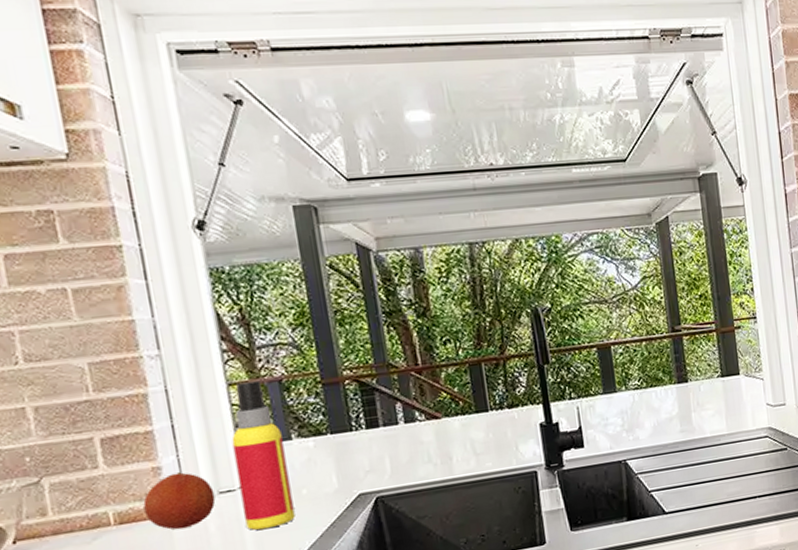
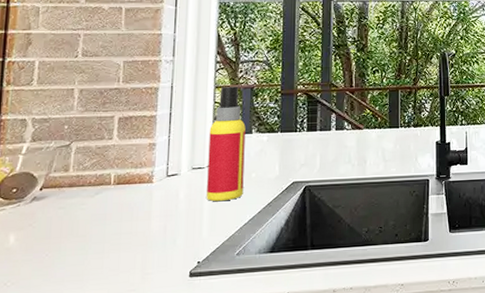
fruit: present [143,471,216,530] -> none [136,148,189,194]

